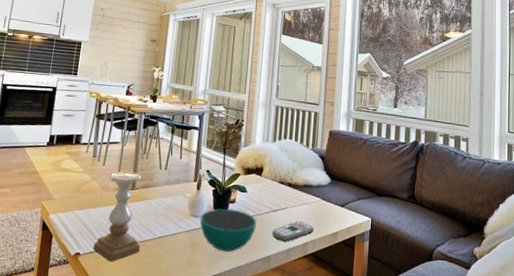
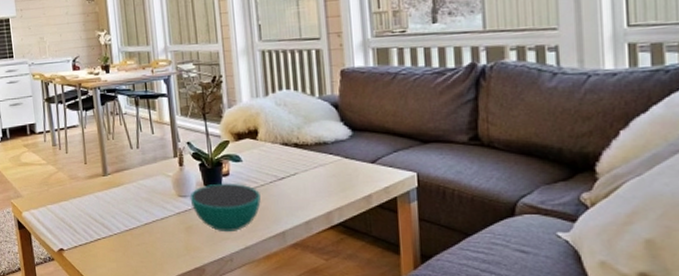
candle holder: present [93,171,142,262] -> none [76,156,128,255]
remote control: present [272,220,315,242] -> none [283,186,339,213]

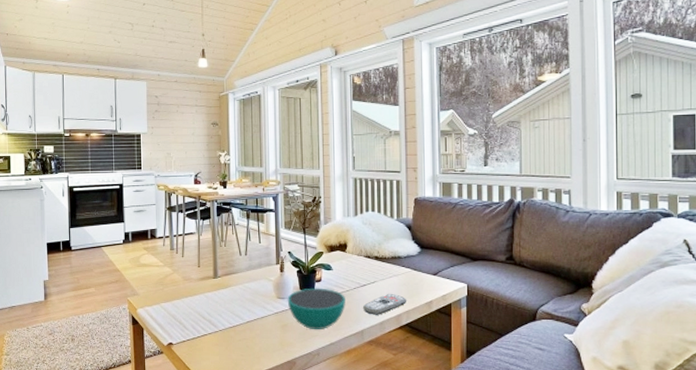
remote control: none [283,186,339,213] -> present [363,293,407,315]

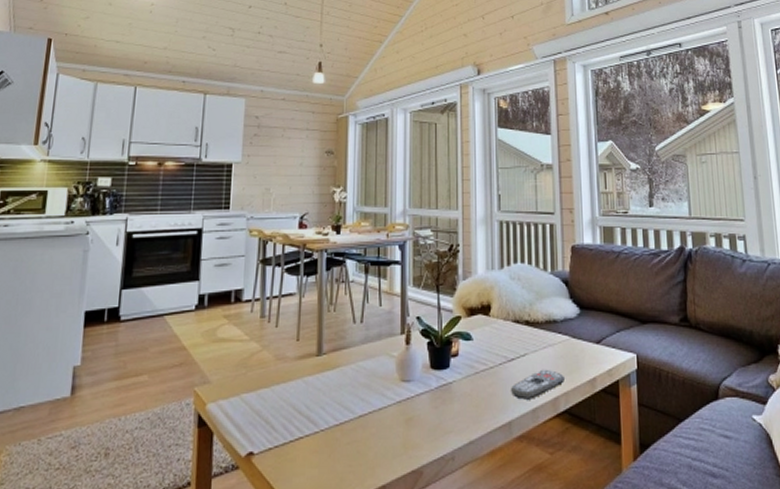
bowl: present [287,288,345,330] -> none [414,364,489,424]

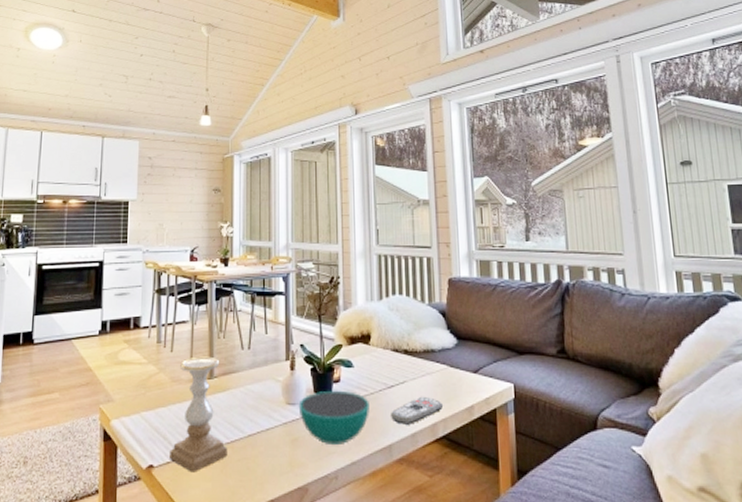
candle holder: none [272,331,336,459] -> present [170,356,228,473]
bowl: none [414,364,489,424] -> present [298,390,370,446]

